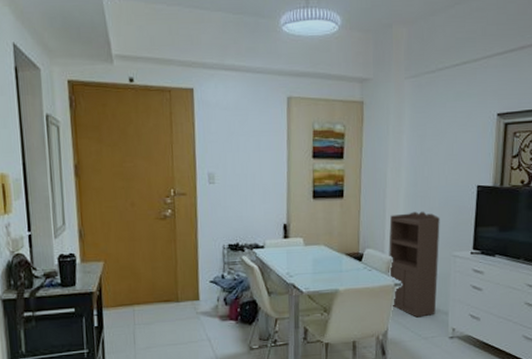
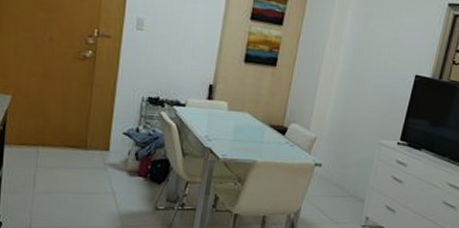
storage cabinet: present [388,211,440,318] -> none [307,92,372,201]

